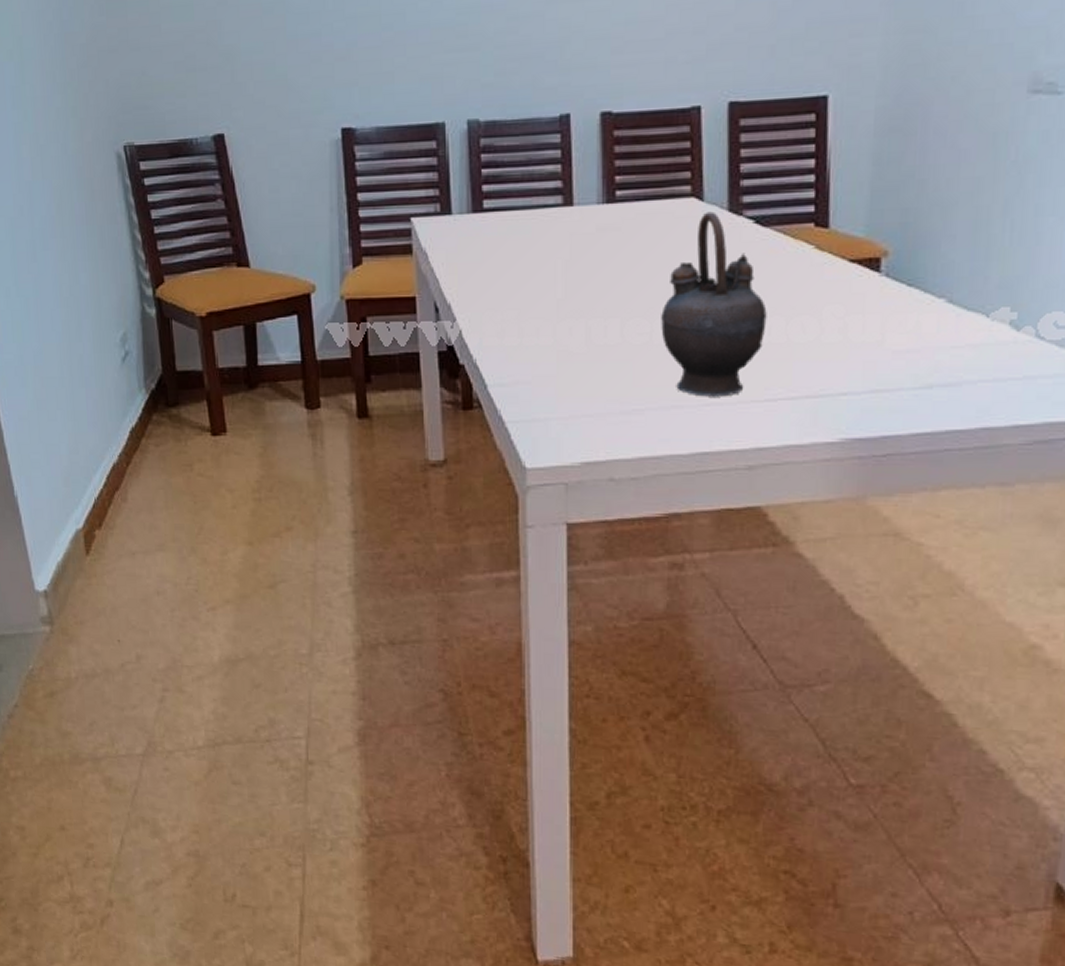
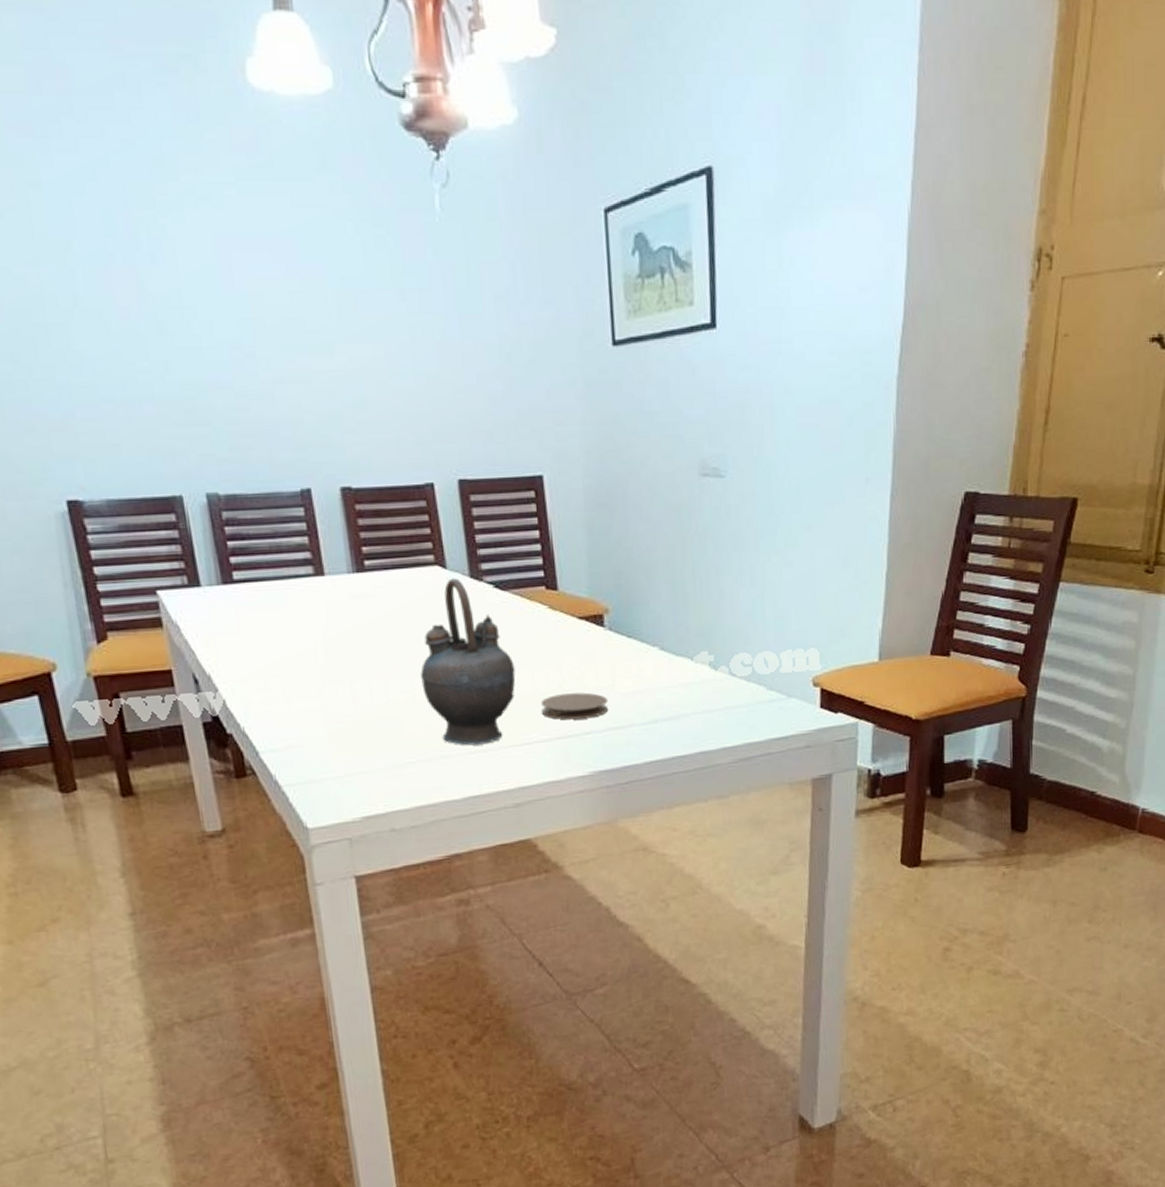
coaster: none [791,347,874,377] -> present [541,692,609,720]

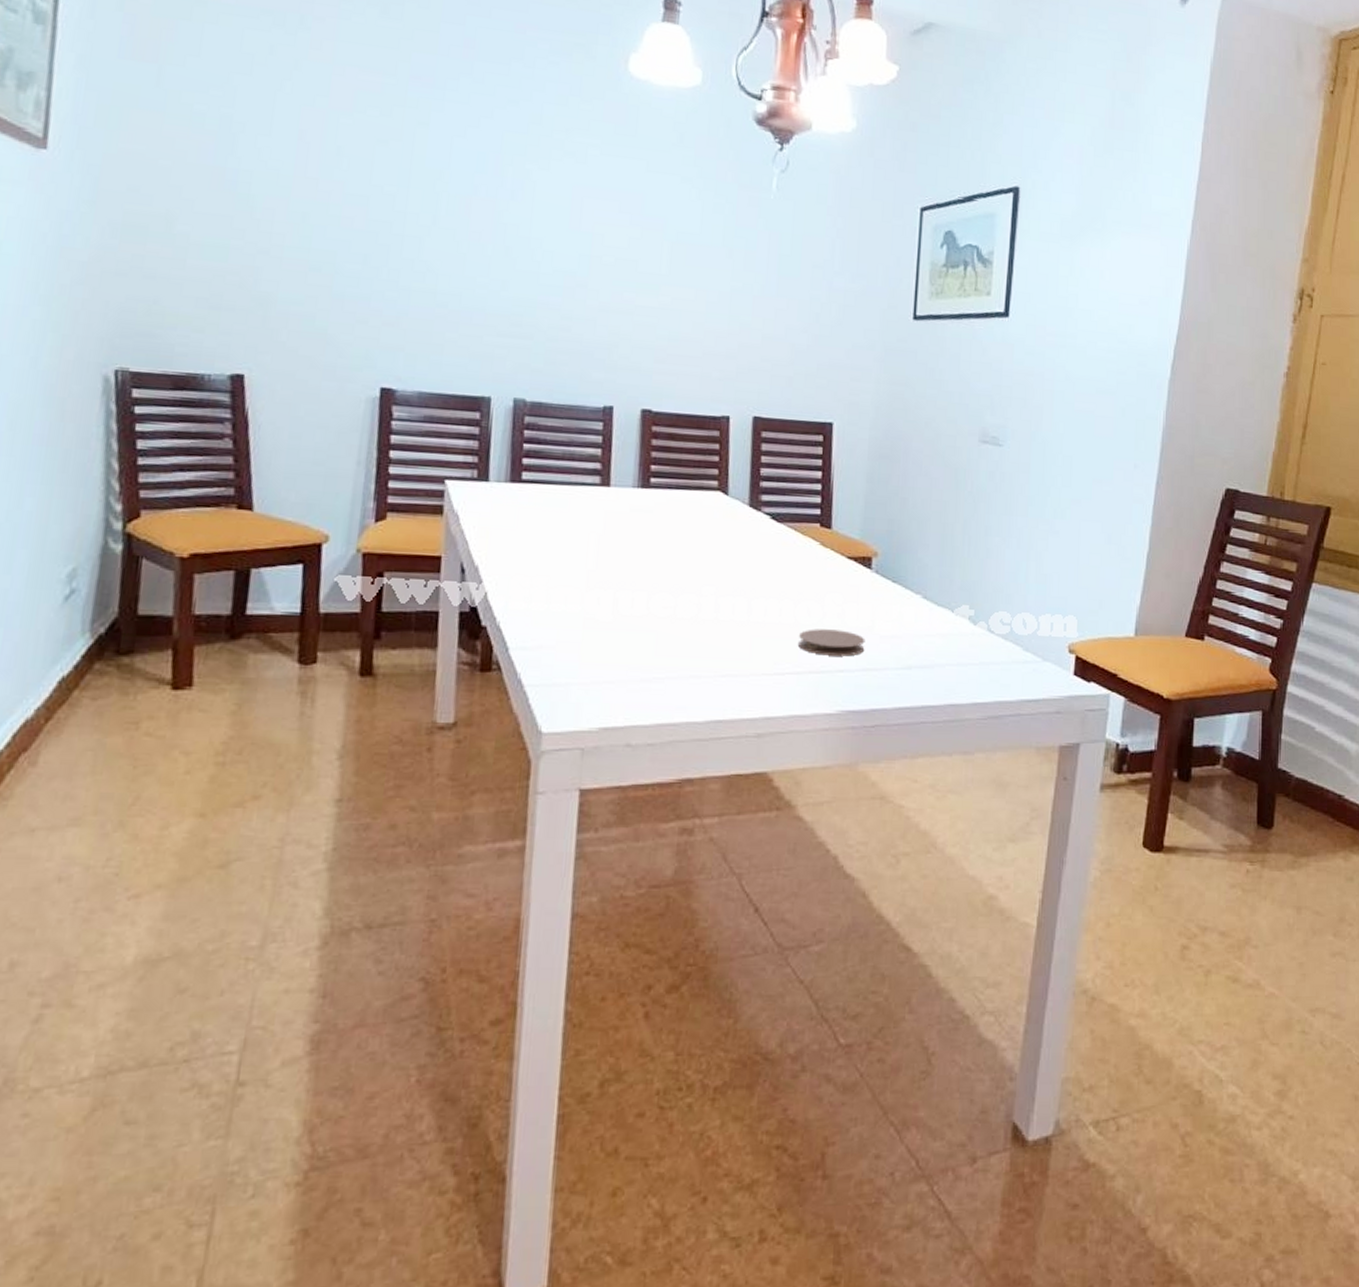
teapot: present [420,578,516,746] -> none [684,505,779,669]

